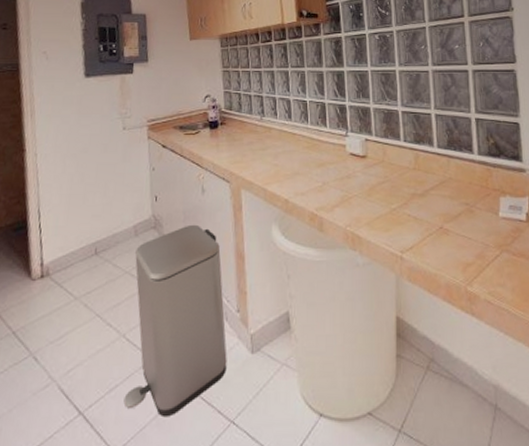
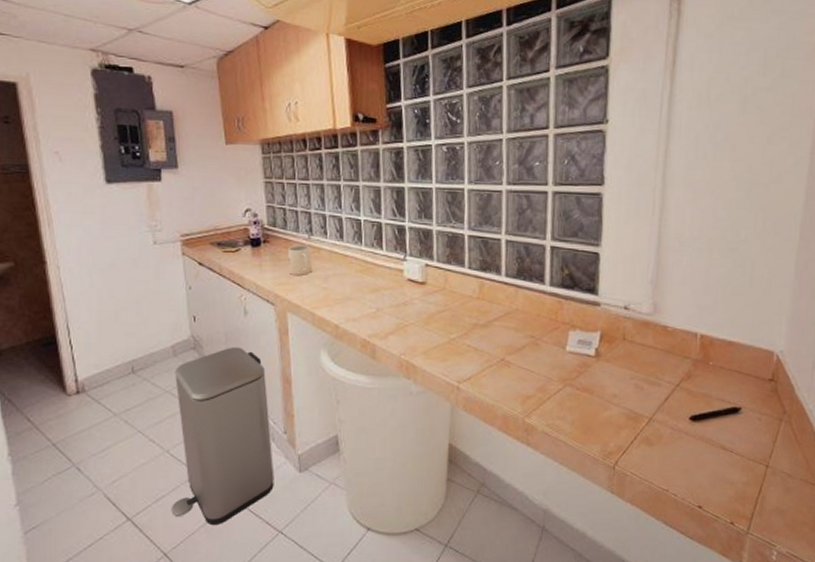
mug: none [241,125,265,153] -> present [287,244,313,275]

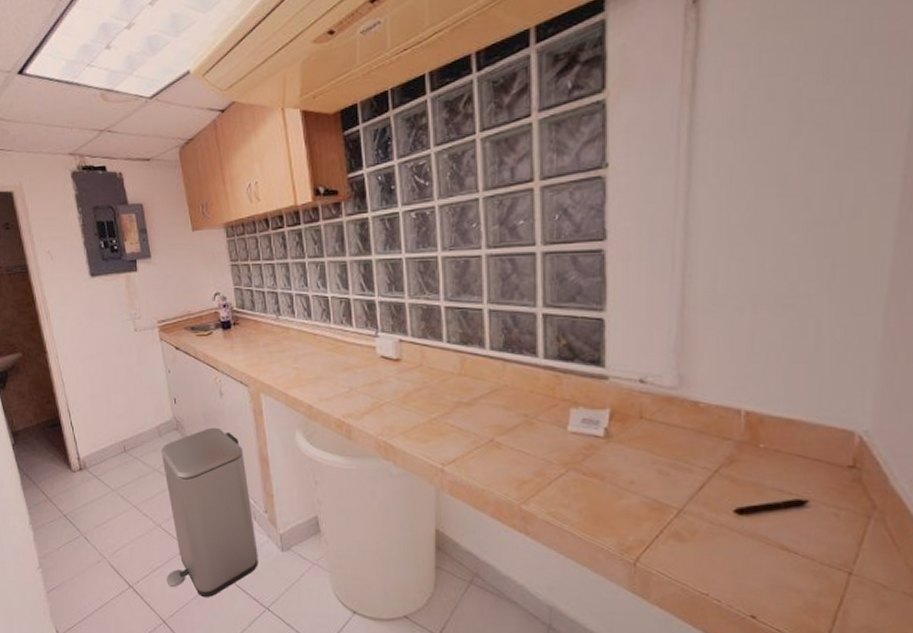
mug: present [287,244,313,275] -> none [256,325,283,356]

